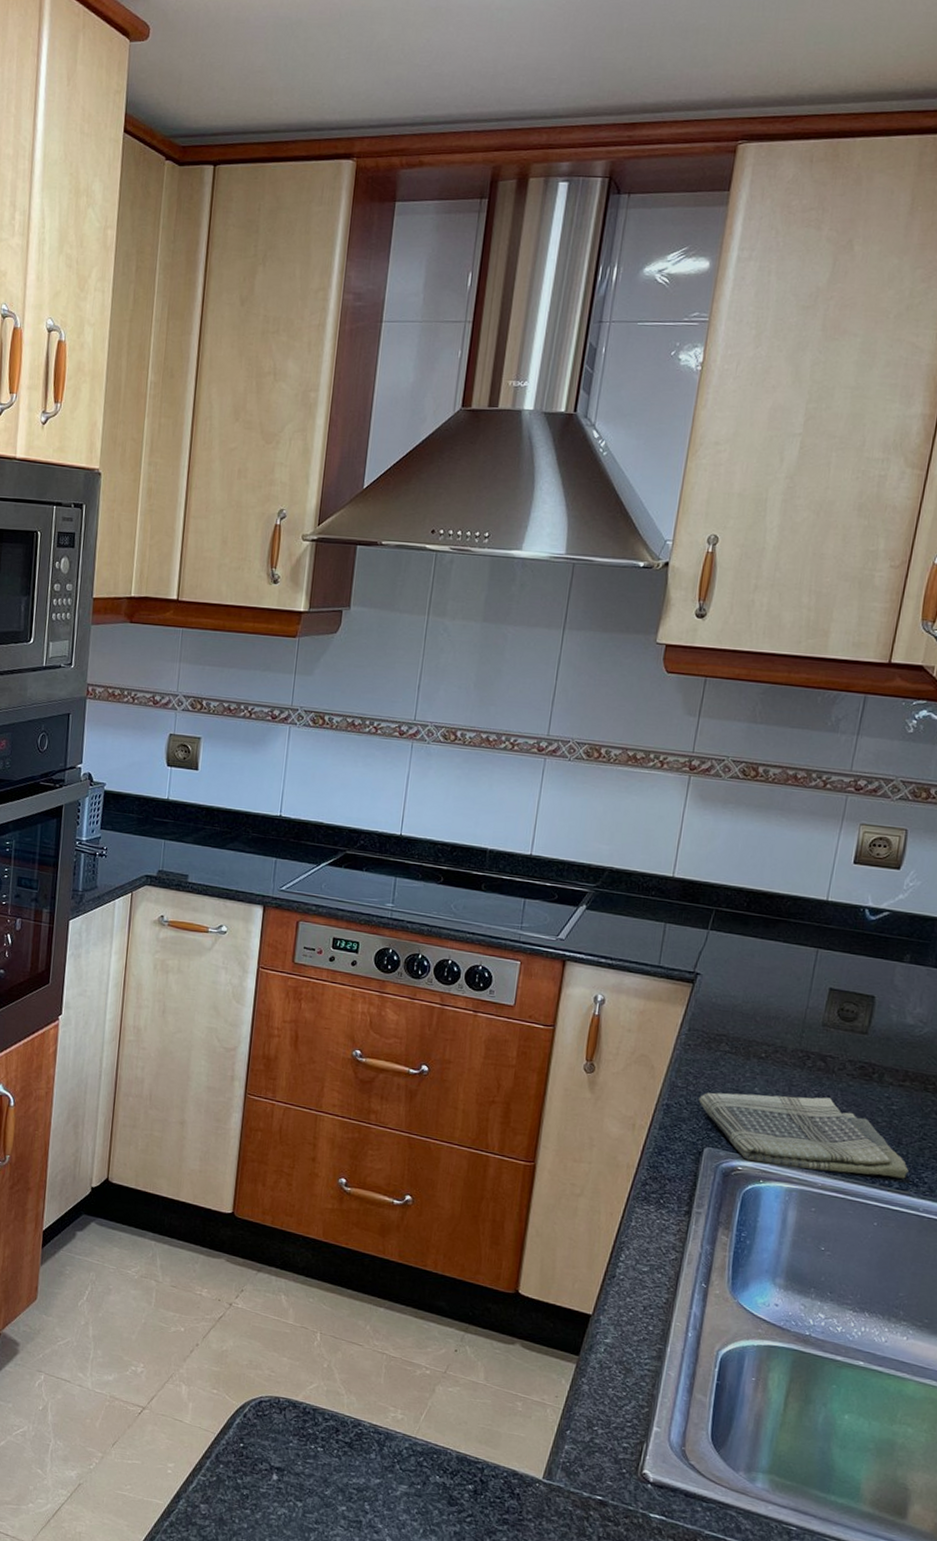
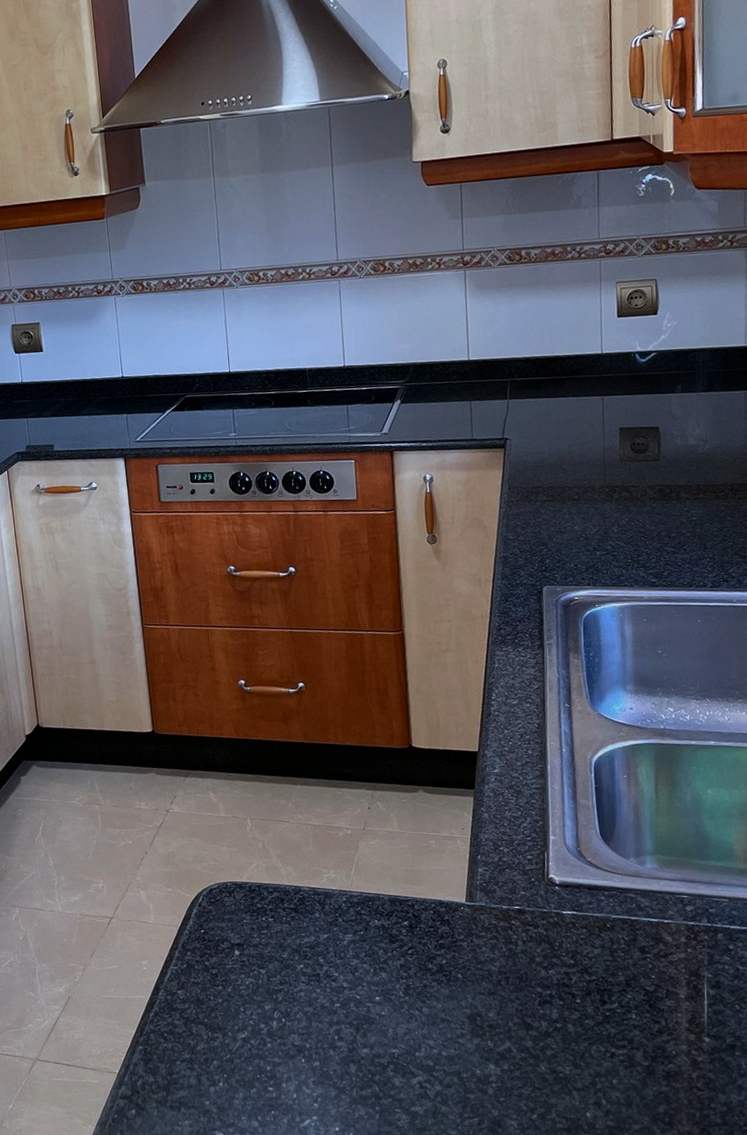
dish towel: present [698,1092,909,1179] -> none [530,522,718,590]

